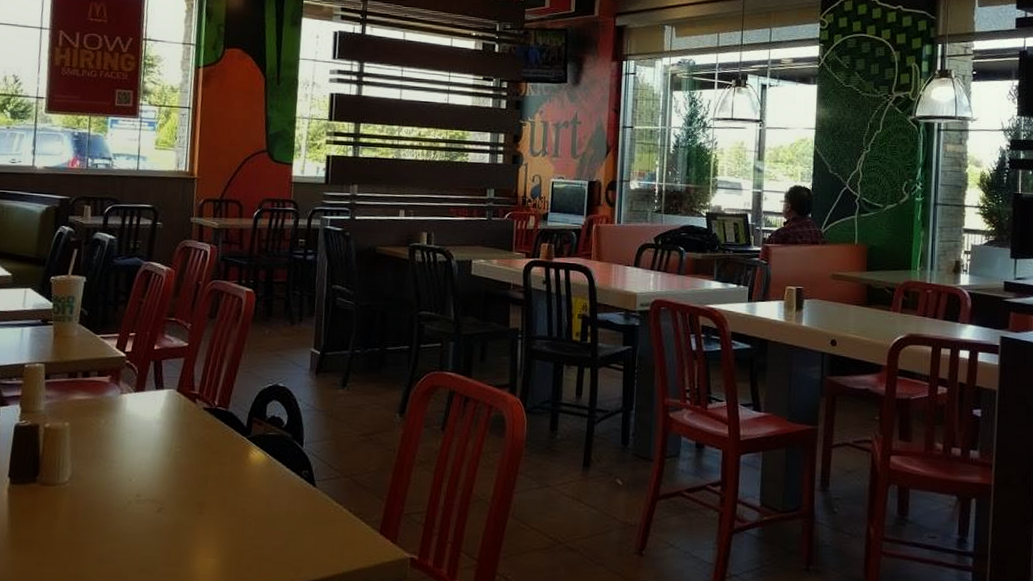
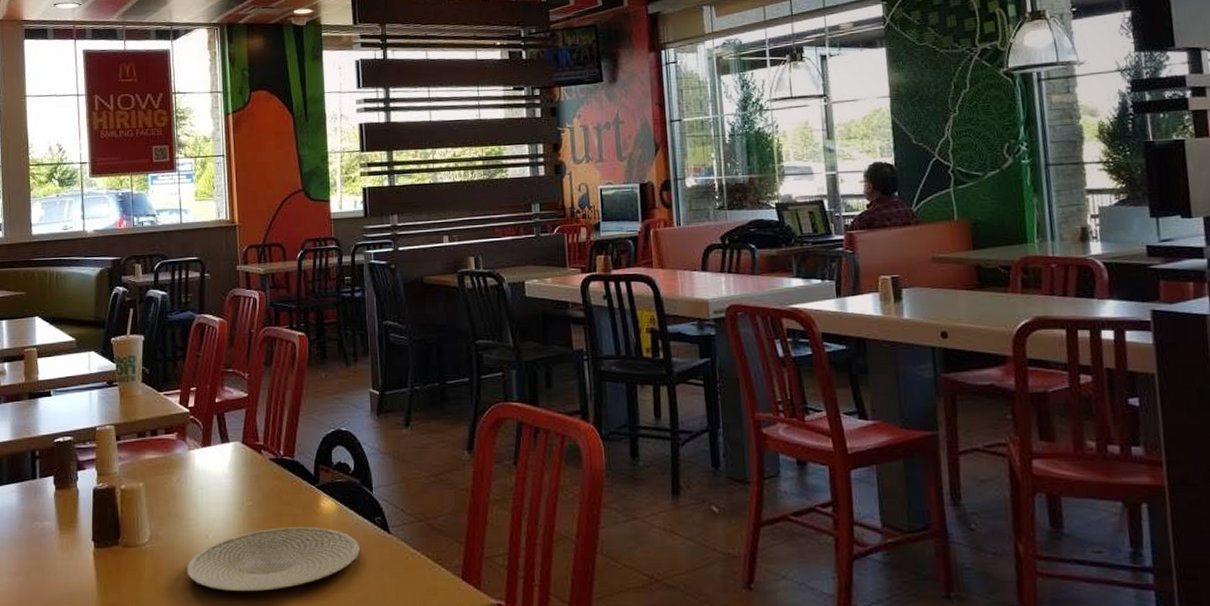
plate: none [105,475,284,536] -> present [187,527,360,592]

